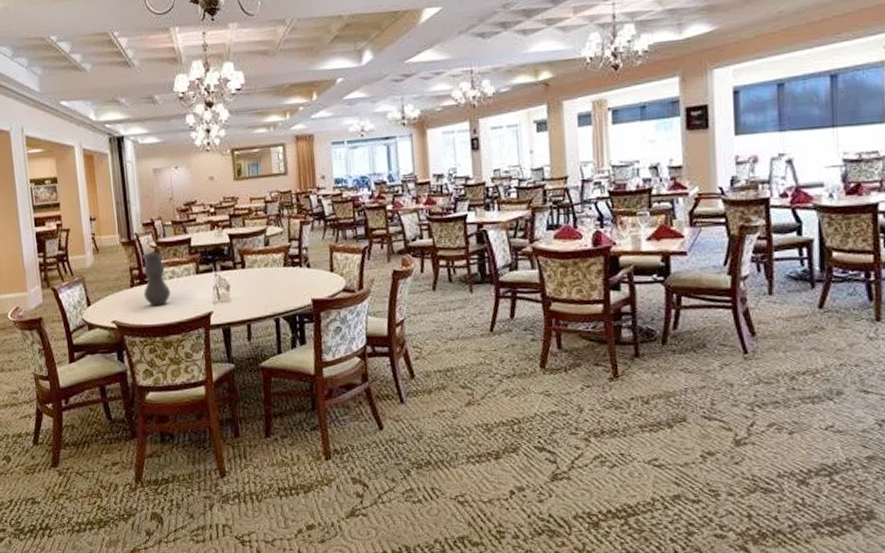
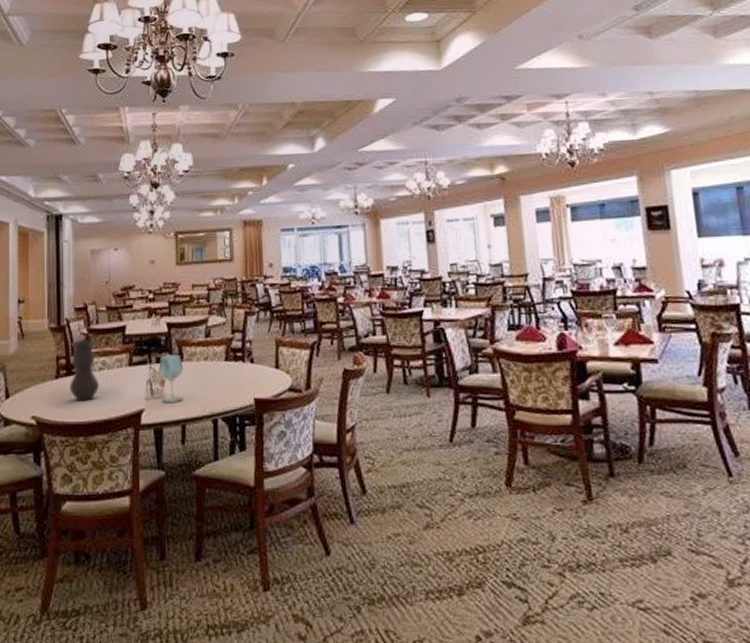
wine glass: none [223,262,247,306] -> present [158,354,184,404]

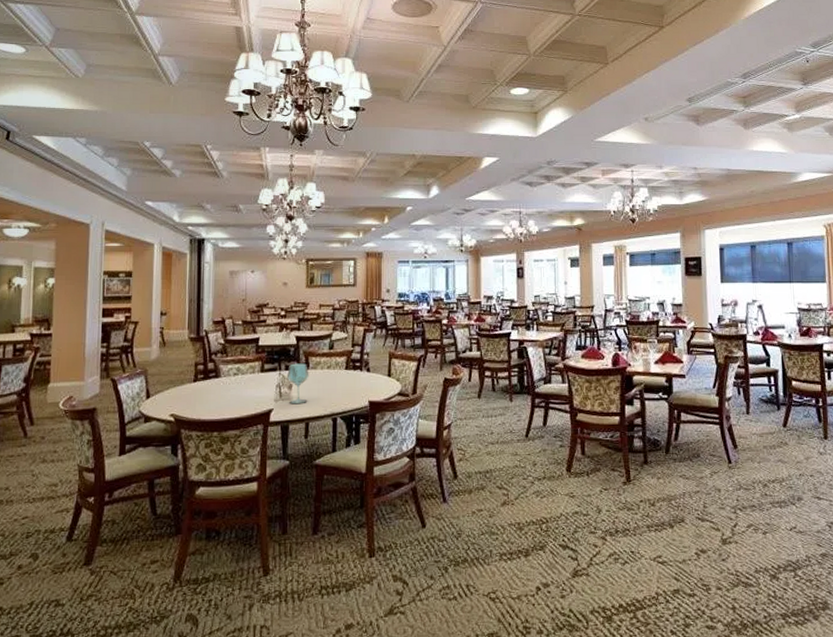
vase: present [69,340,100,402] -> none [206,349,234,402]

